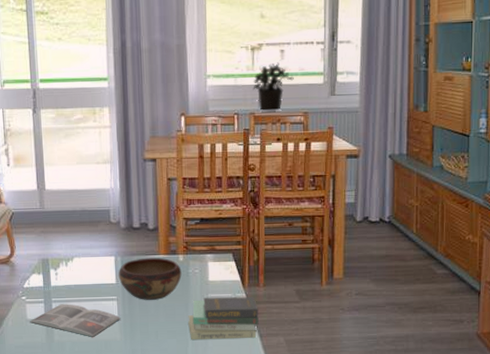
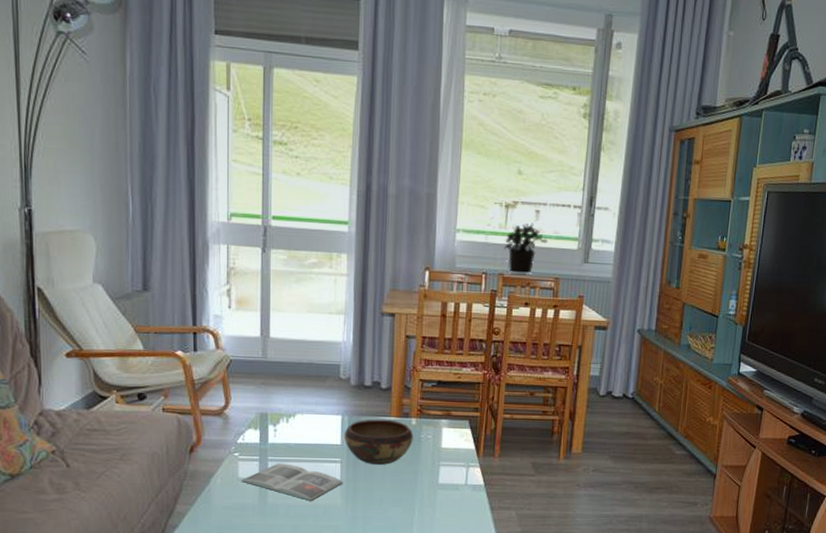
books: present [188,296,259,341] -> none [416,465,492,511]

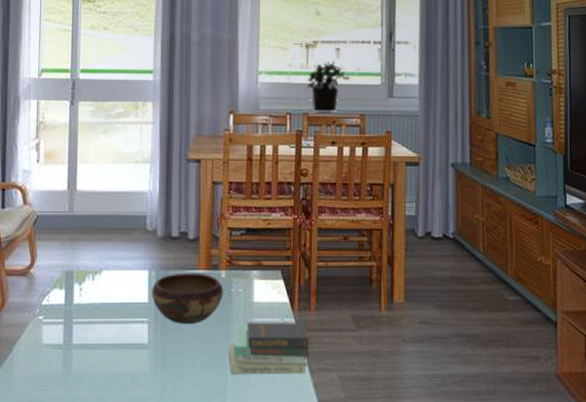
magazine: present [241,463,344,501] -> none [45,326,151,368]
books: none [416,465,492,511] -> present [228,322,309,375]

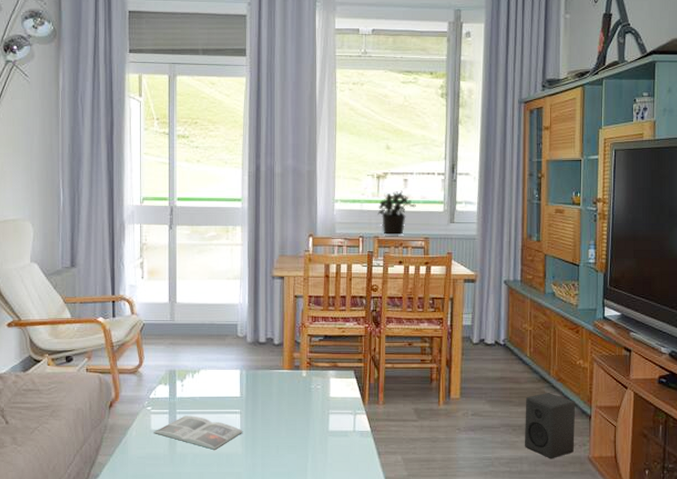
magazine: none [45,326,151,368] -> present [154,415,243,450]
decorative bowl: present [151,273,223,324] -> none [242,372,304,414]
books: present [228,322,309,375] -> none [309,413,378,456]
speaker: none [480,295,539,376] -> present [524,393,576,459]

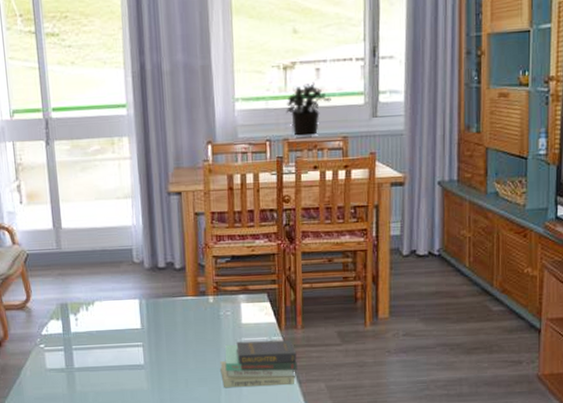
magazine: present [154,415,243,450] -> none [49,351,148,387]
books: none [309,413,378,456] -> present [220,340,297,388]
speaker: present [524,393,576,459] -> none [463,306,523,379]

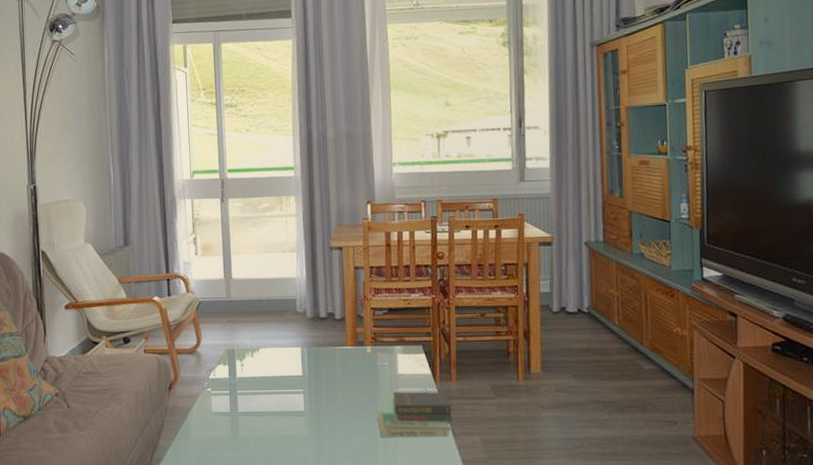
potted plant: present [286,82,331,137] -> none [439,149,481,198]

